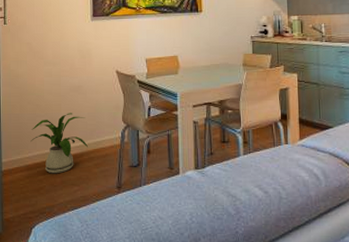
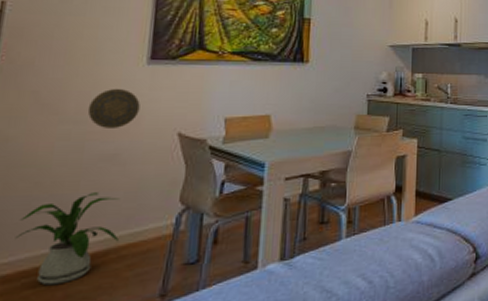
decorative plate: none [59,39,90,68] -> present [87,88,140,128]

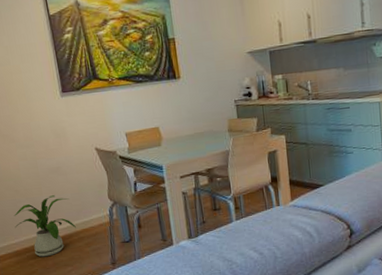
decorative plate: present [87,88,140,128] -> none [31,118,66,149]

